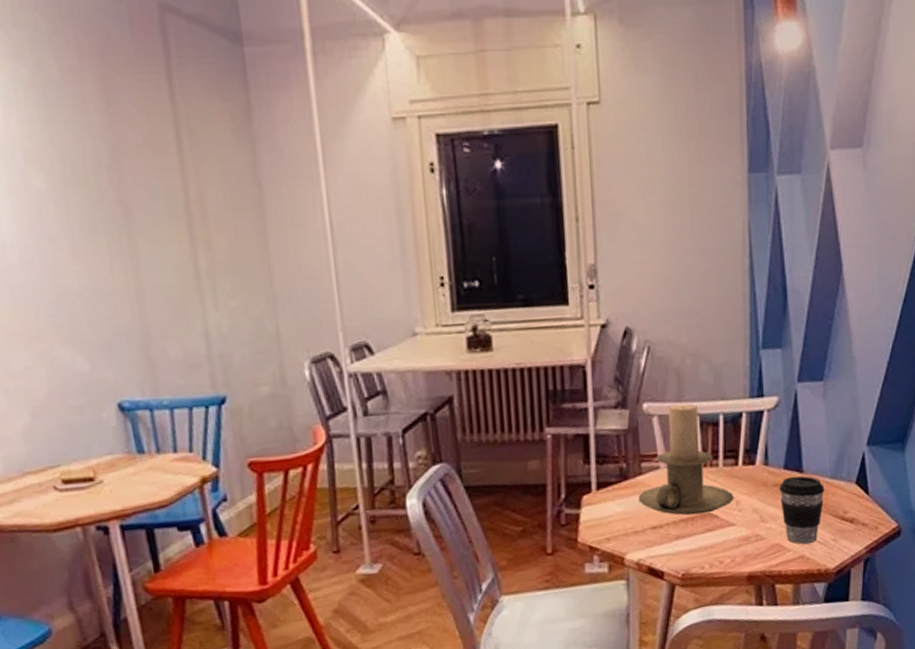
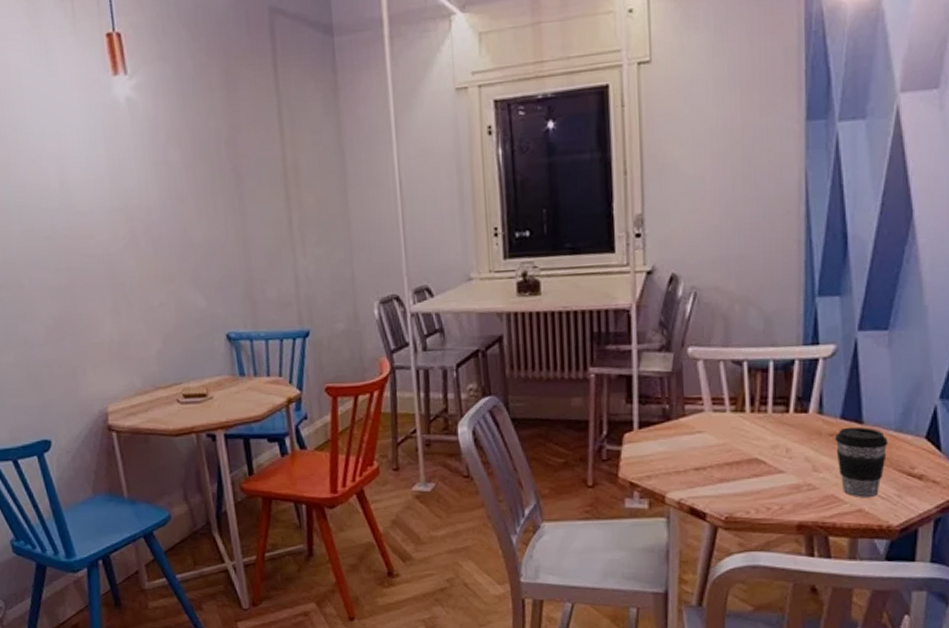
candle holder: present [638,404,734,516] -> none [681,349,784,460]

